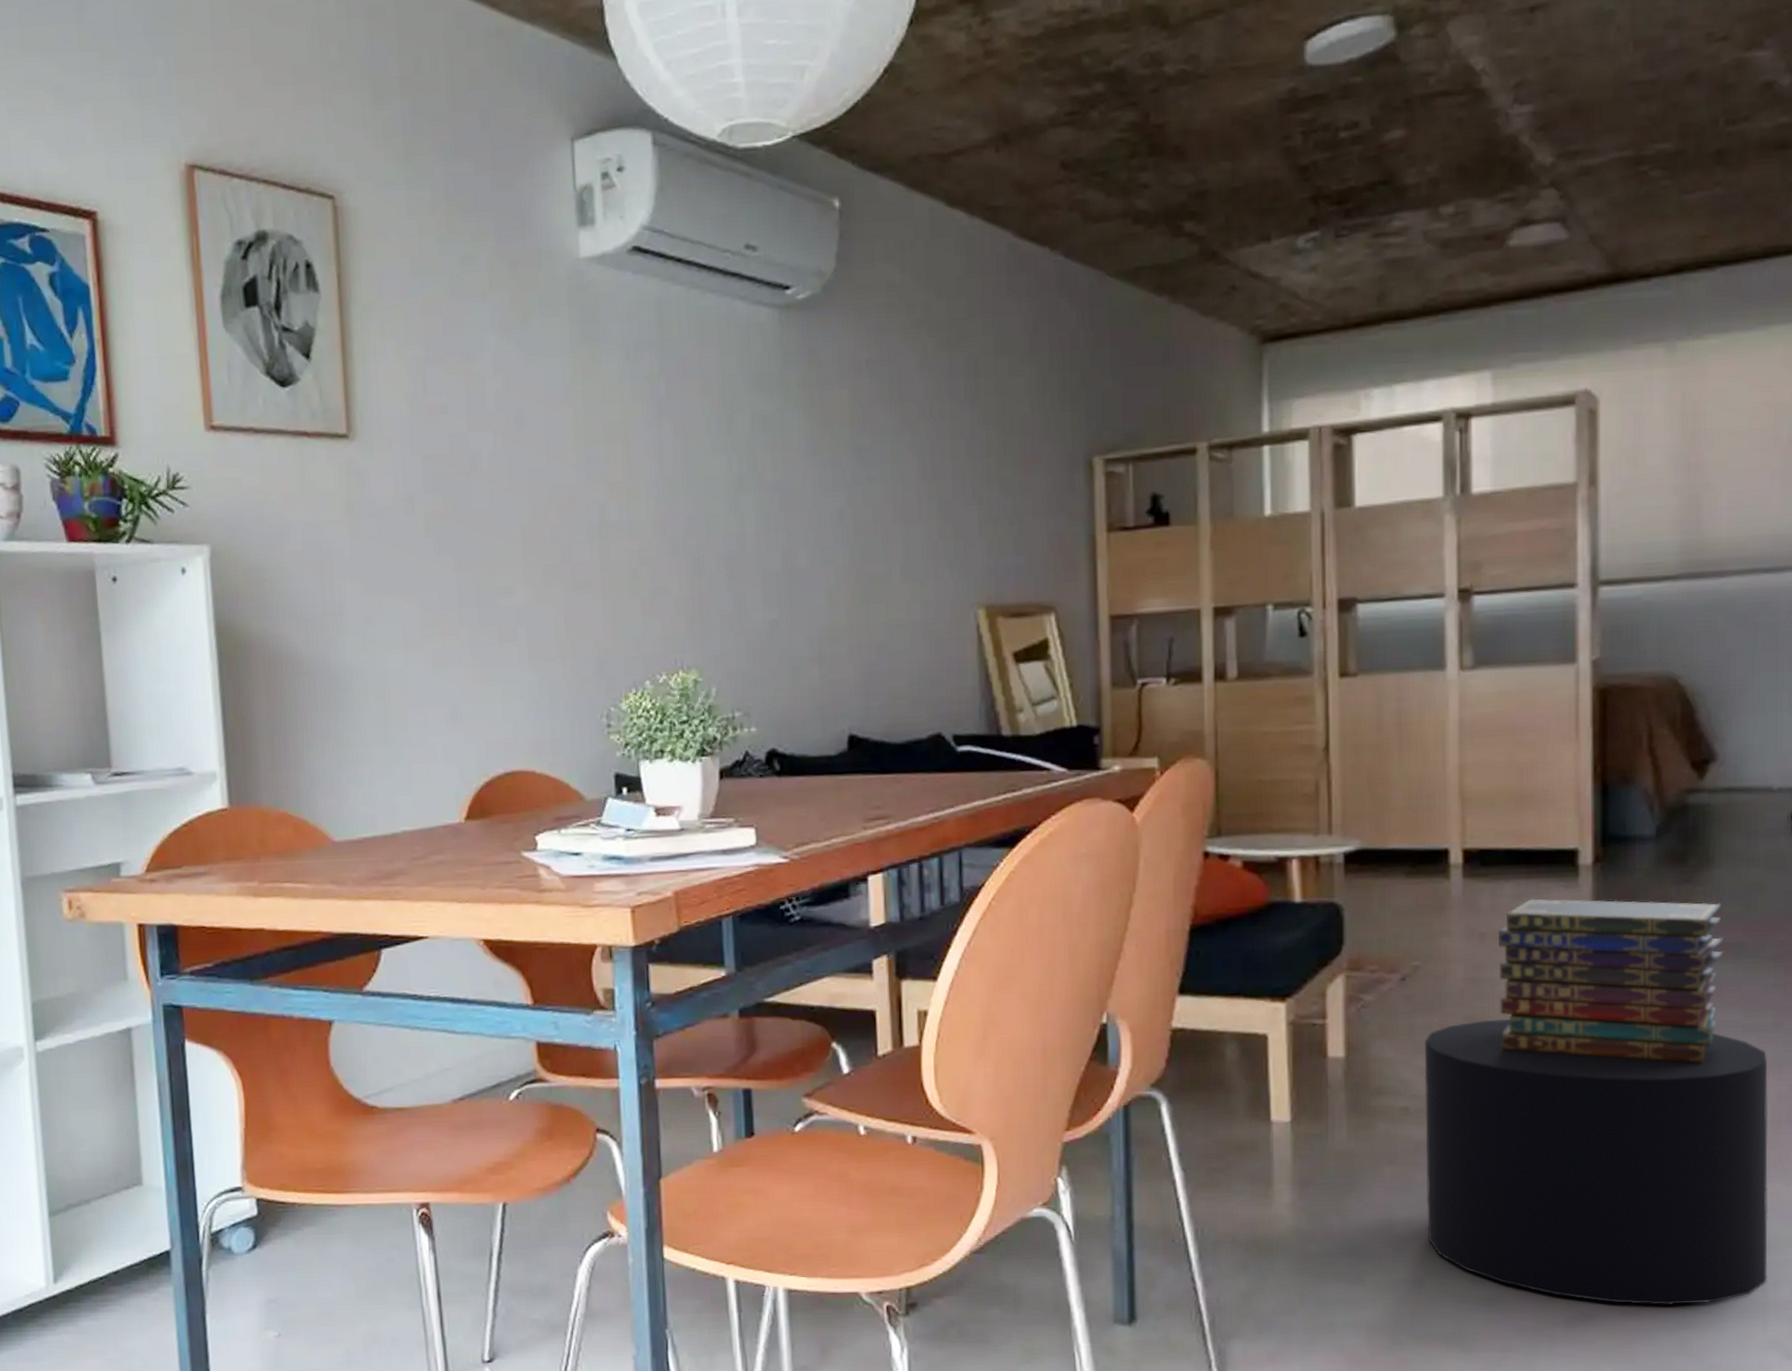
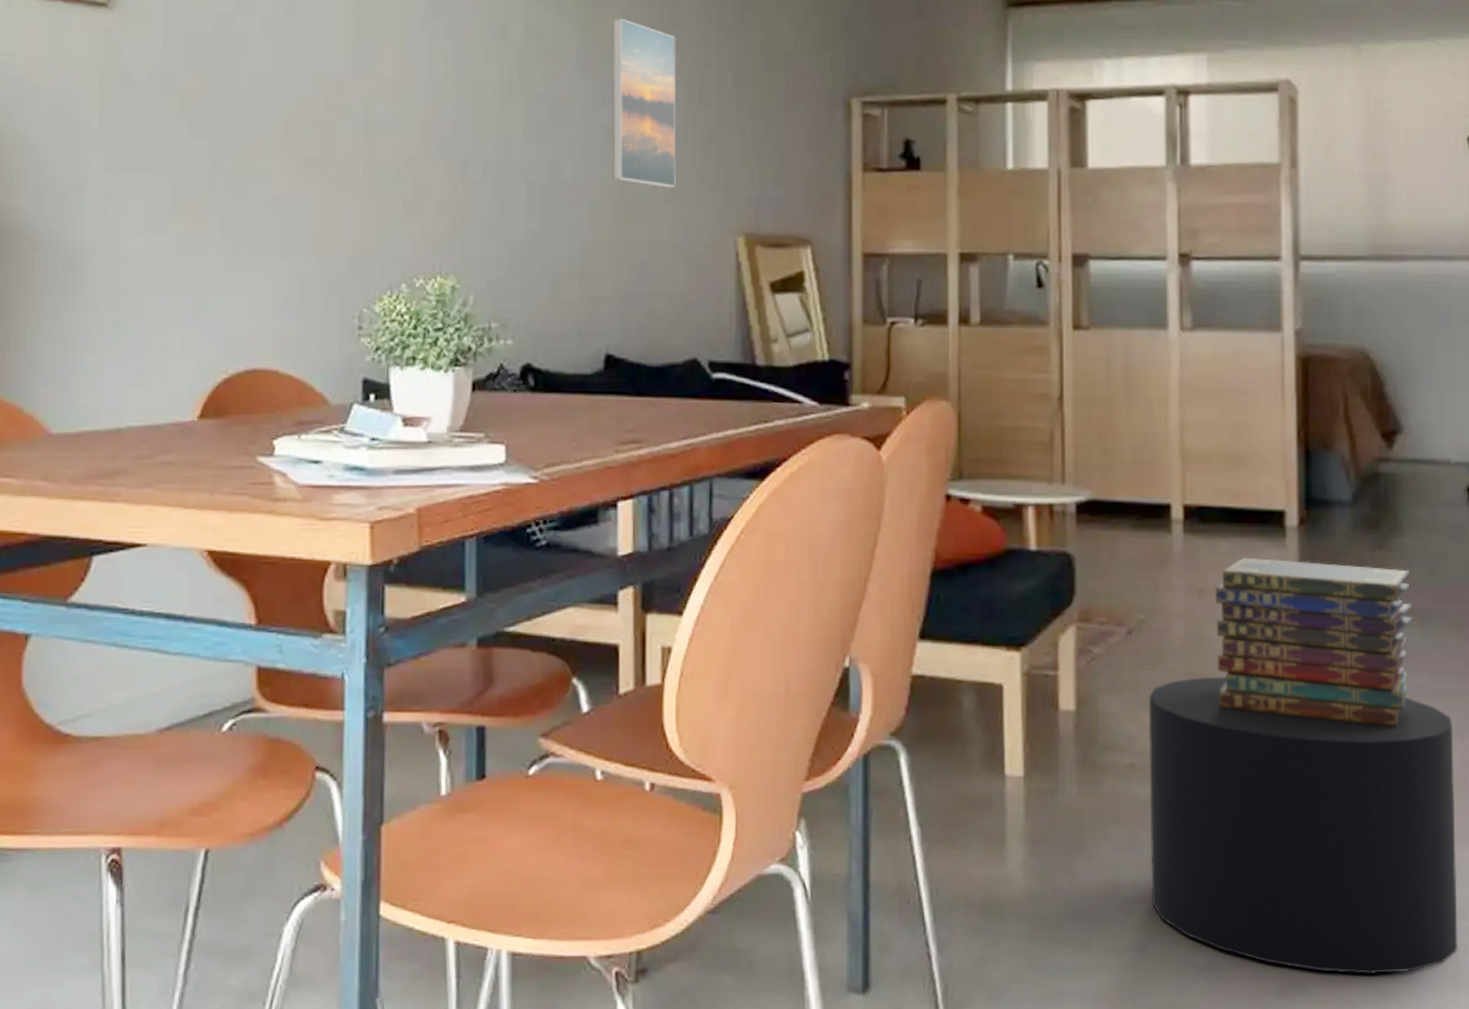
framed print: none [839,398,912,566] -> present [612,18,676,188]

